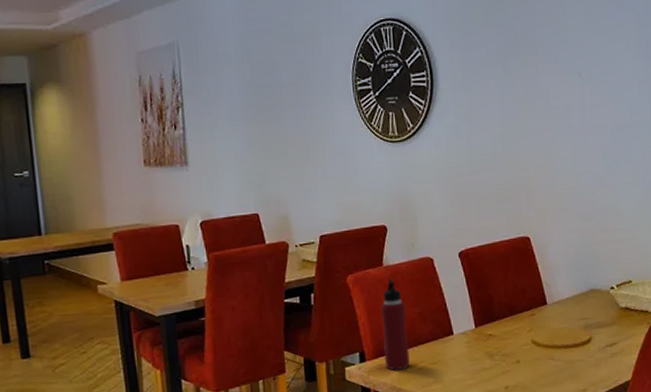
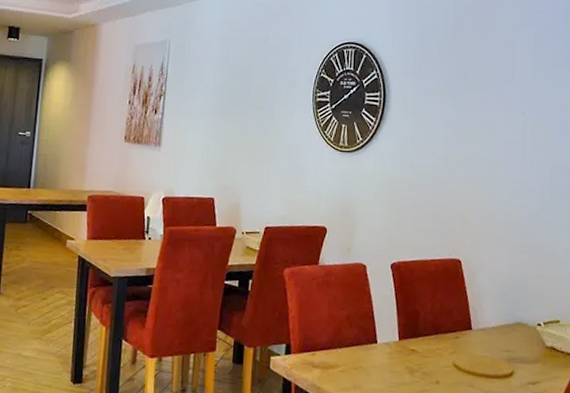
water bottle: present [381,278,410,370] -> none [309,278,335,369]

